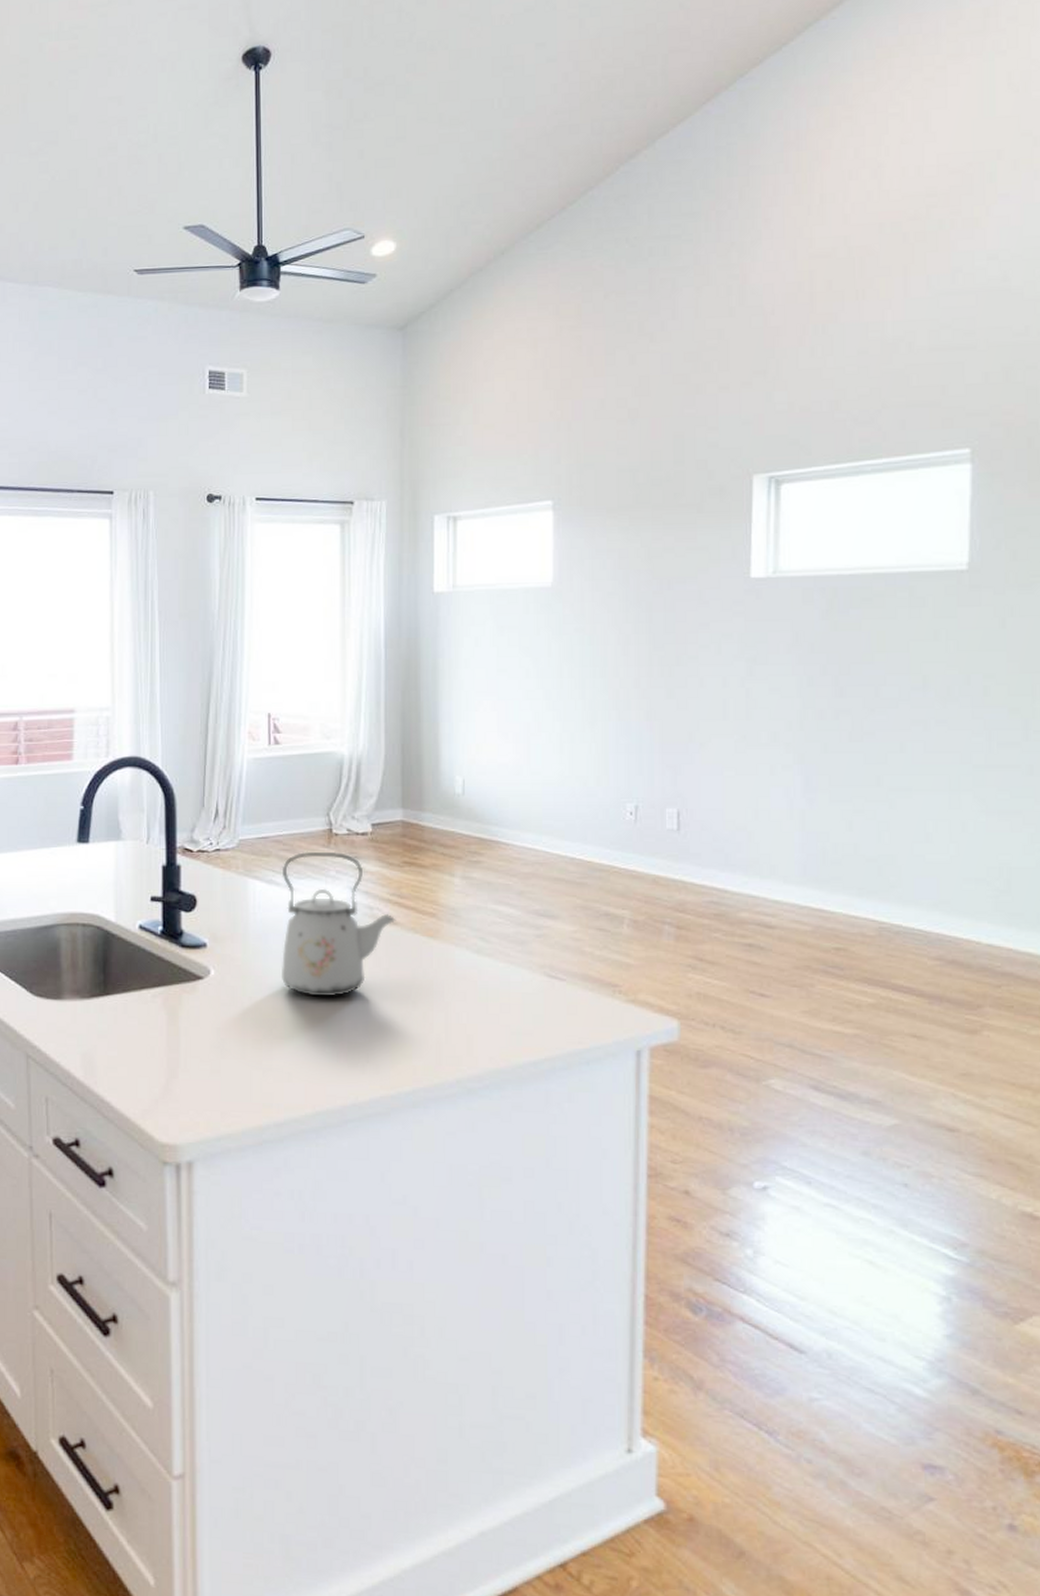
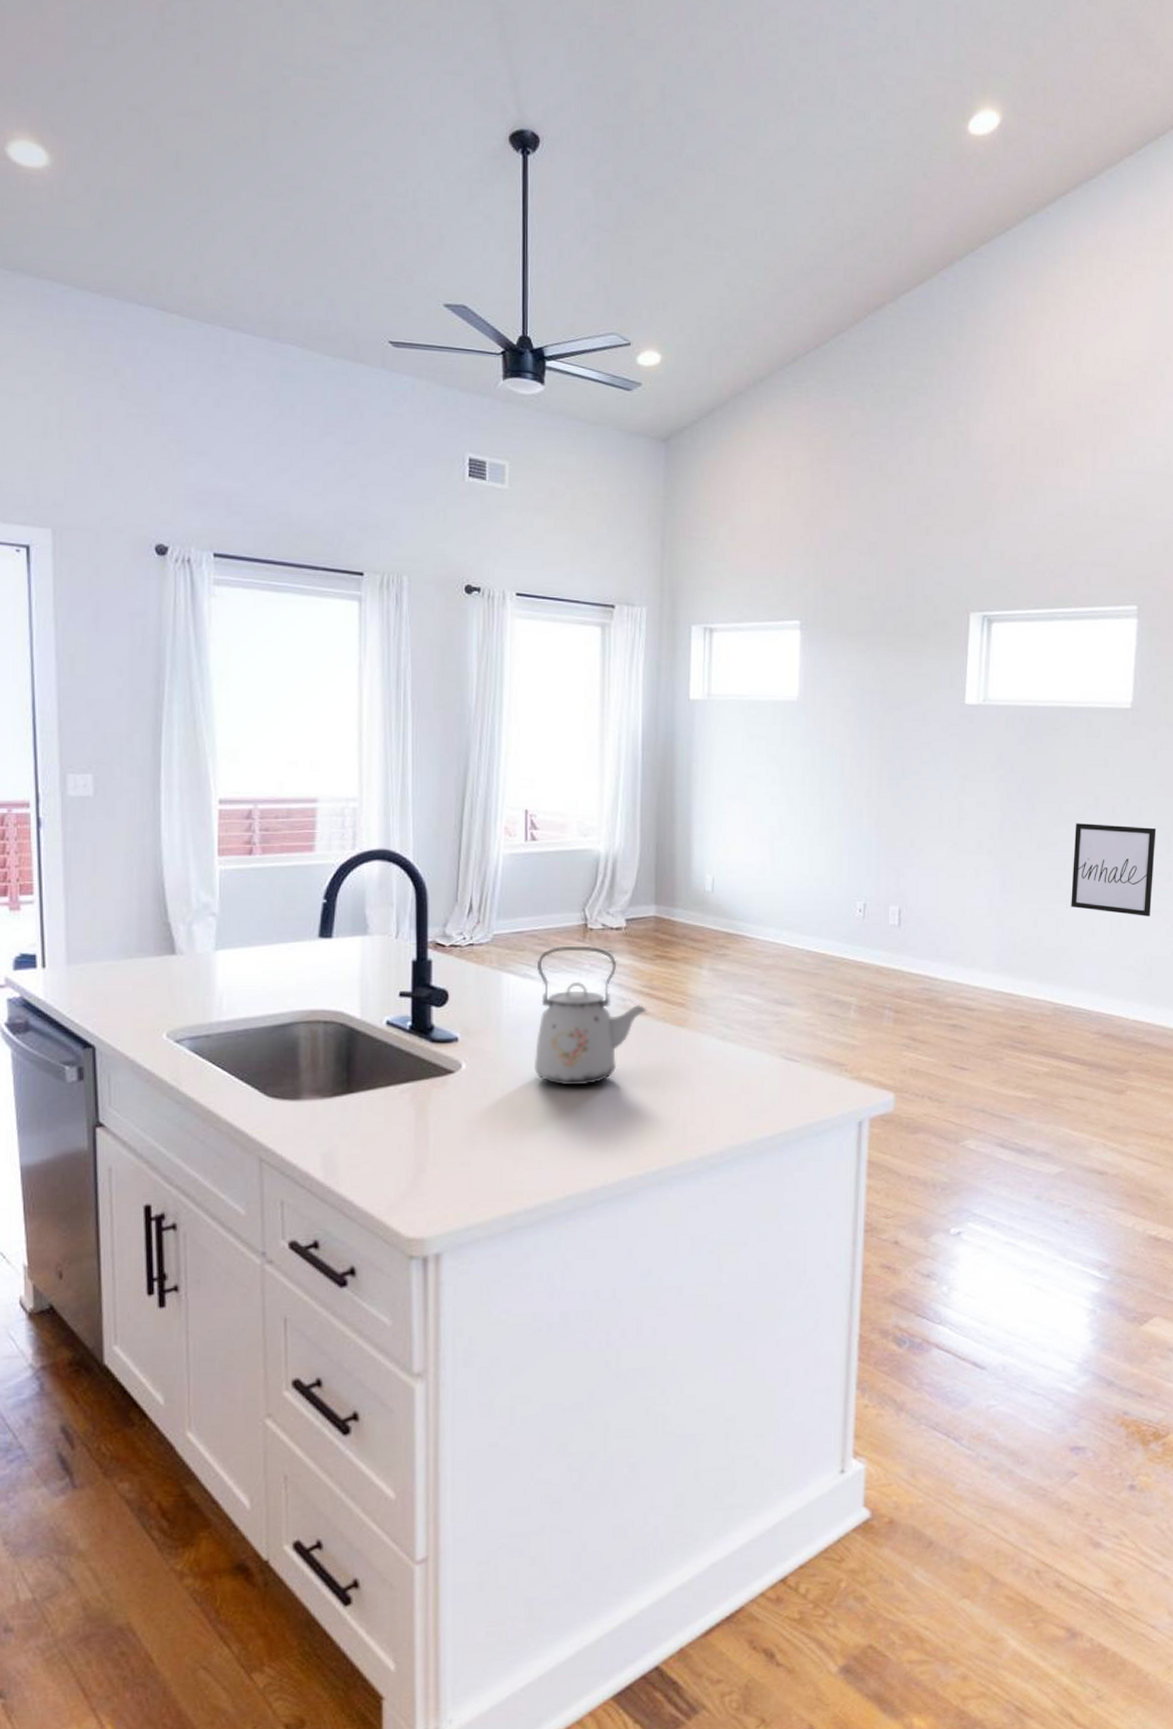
wall art: none [896,708,1010,818] -> present [1071,823,1157,916]

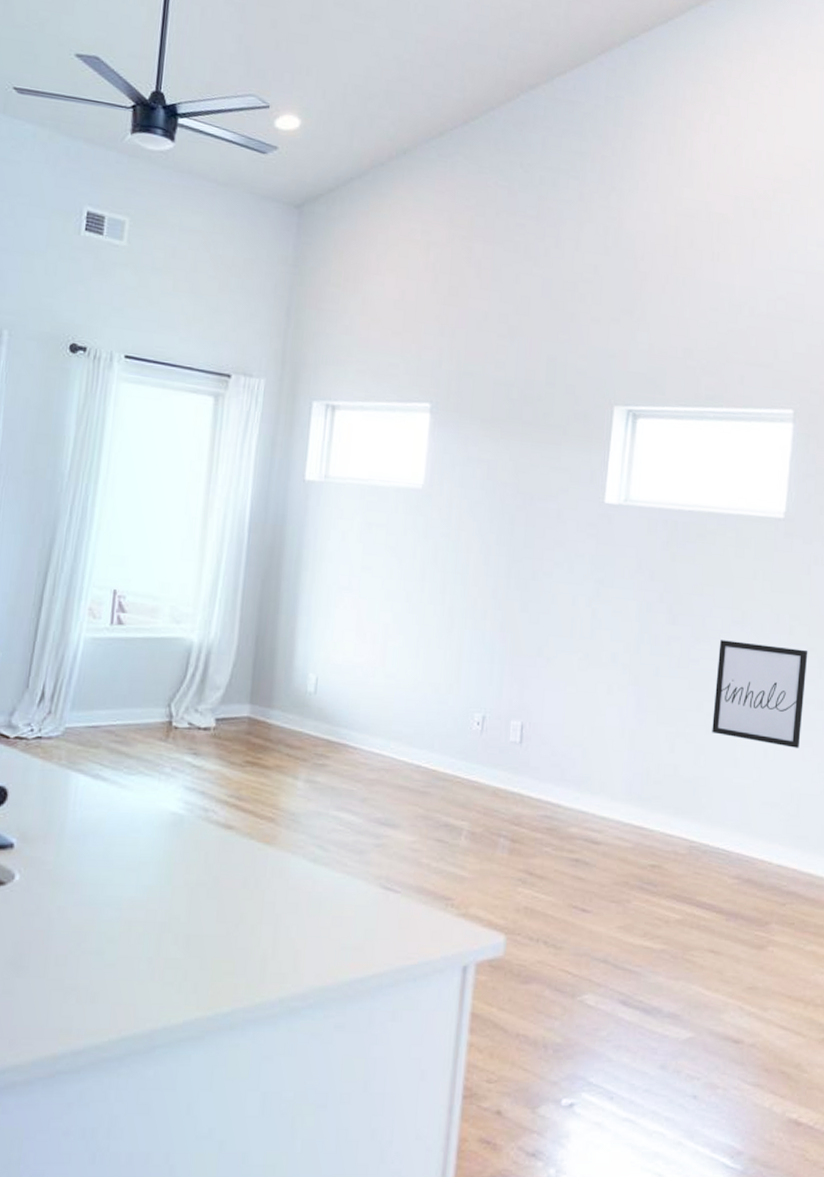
kettle: present [535,945,647,1086] -> none [98,744,232,908]

